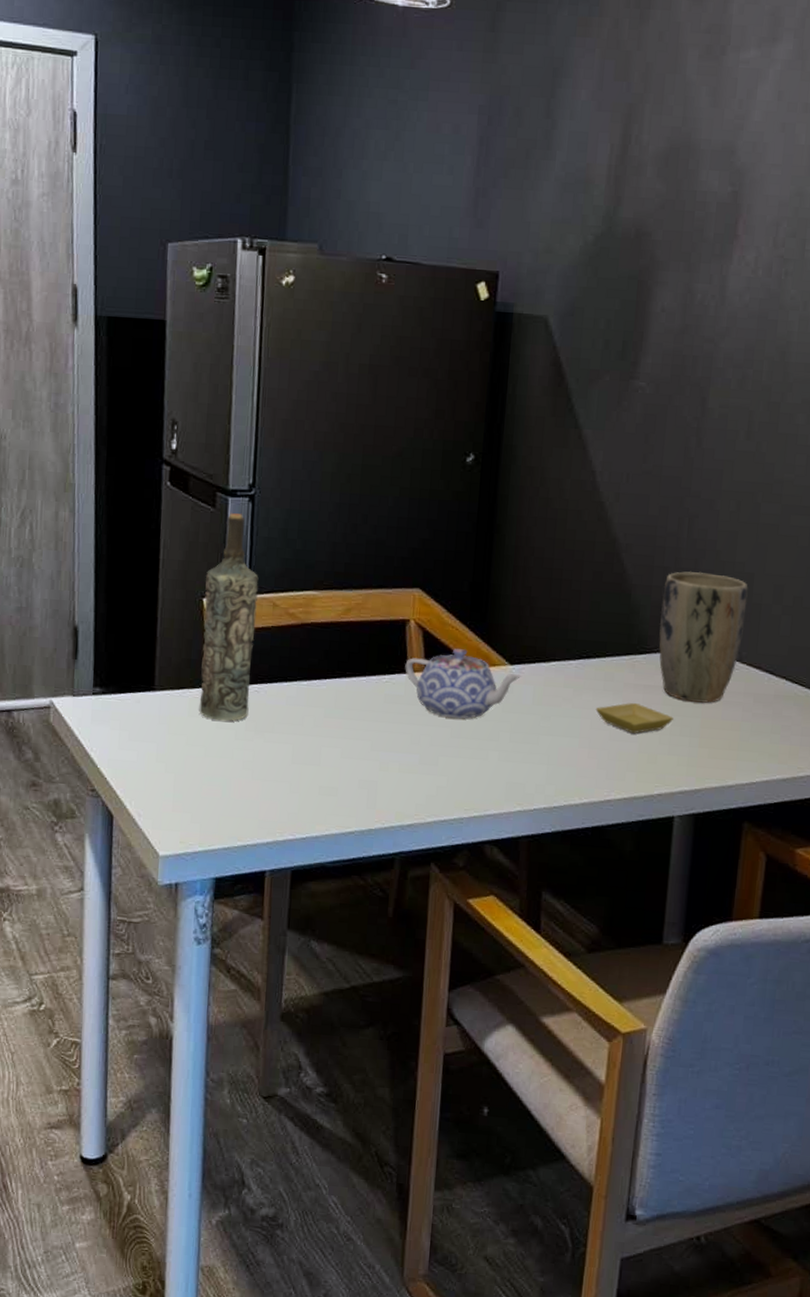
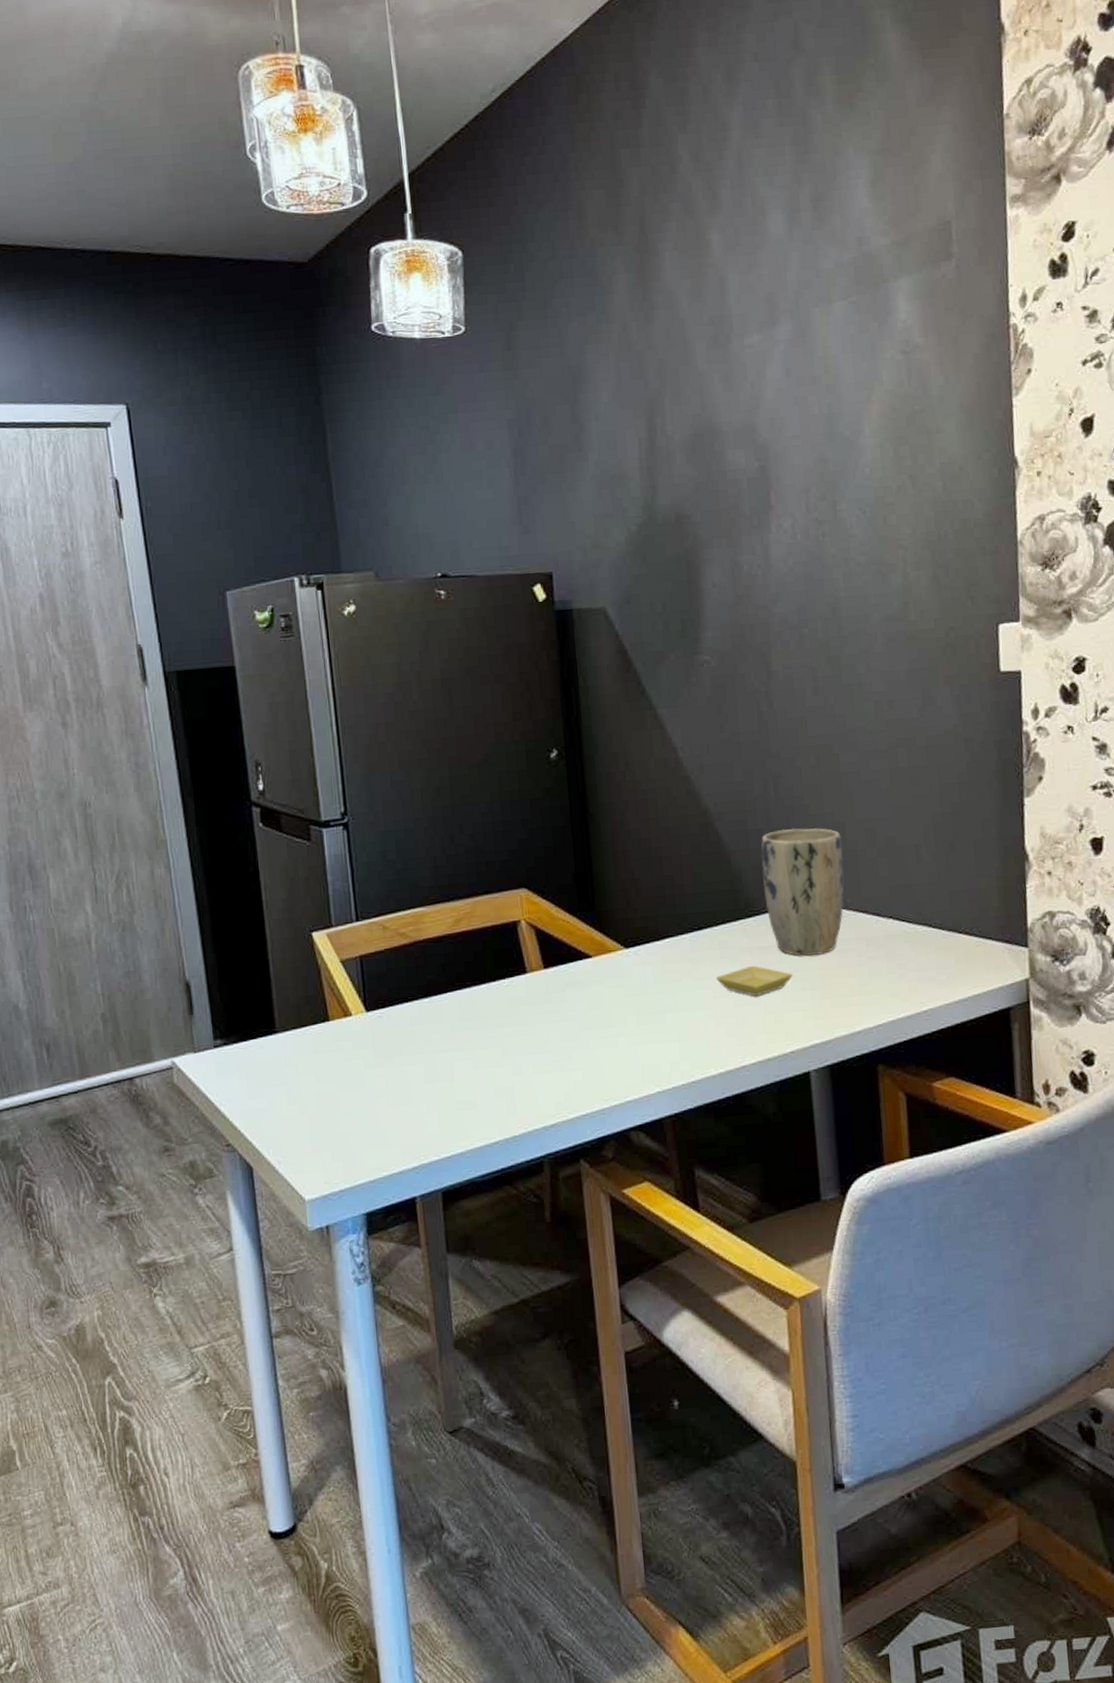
bottle: present [199,512,259,721] -> none [311,843,375,1053]
teapot: present [405,648,522,719] -> none [522,941,639,1011]

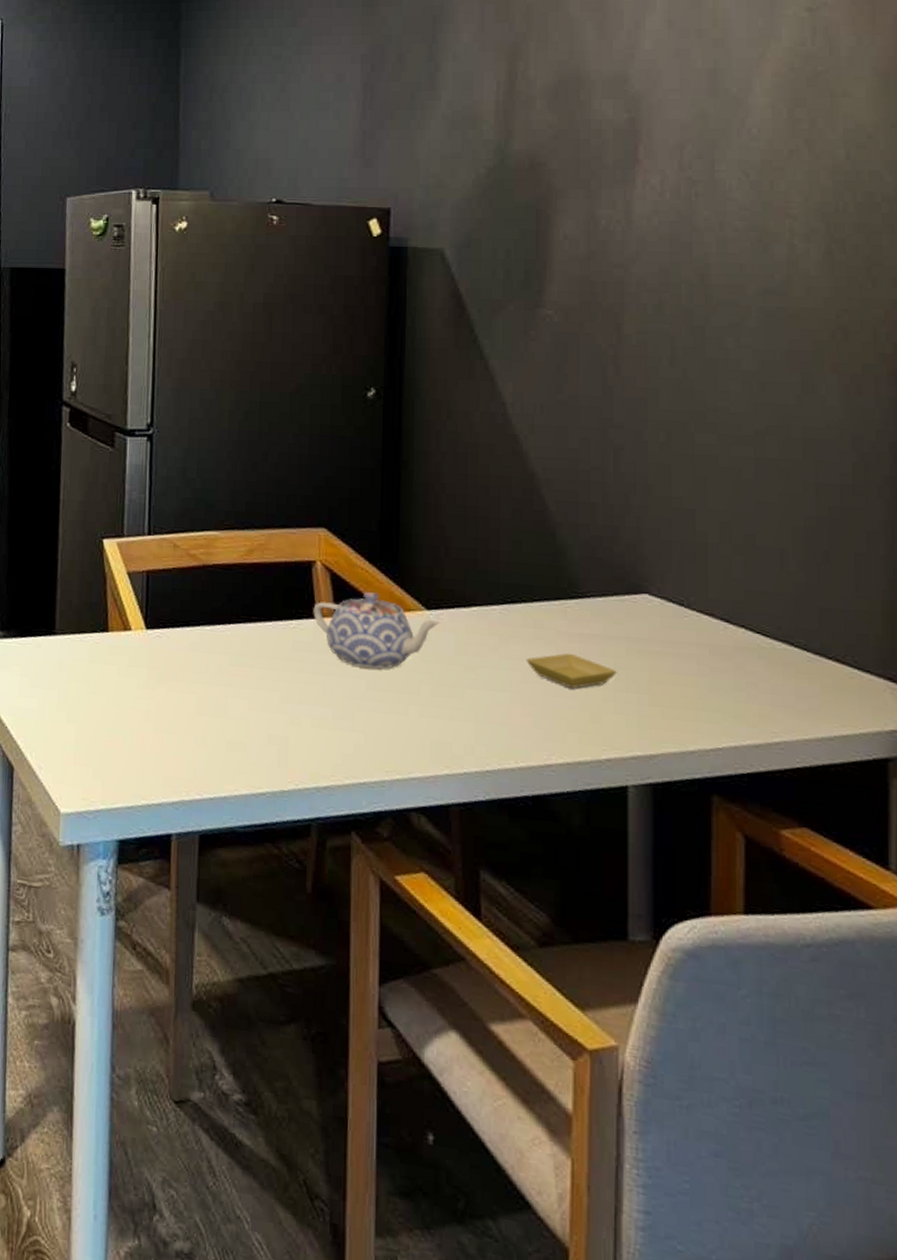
teapot: none [522,941,639,1011] -> present [313,592,441,669]
plant pot: present [760,828,845,956] -> none [590,508,690,655]

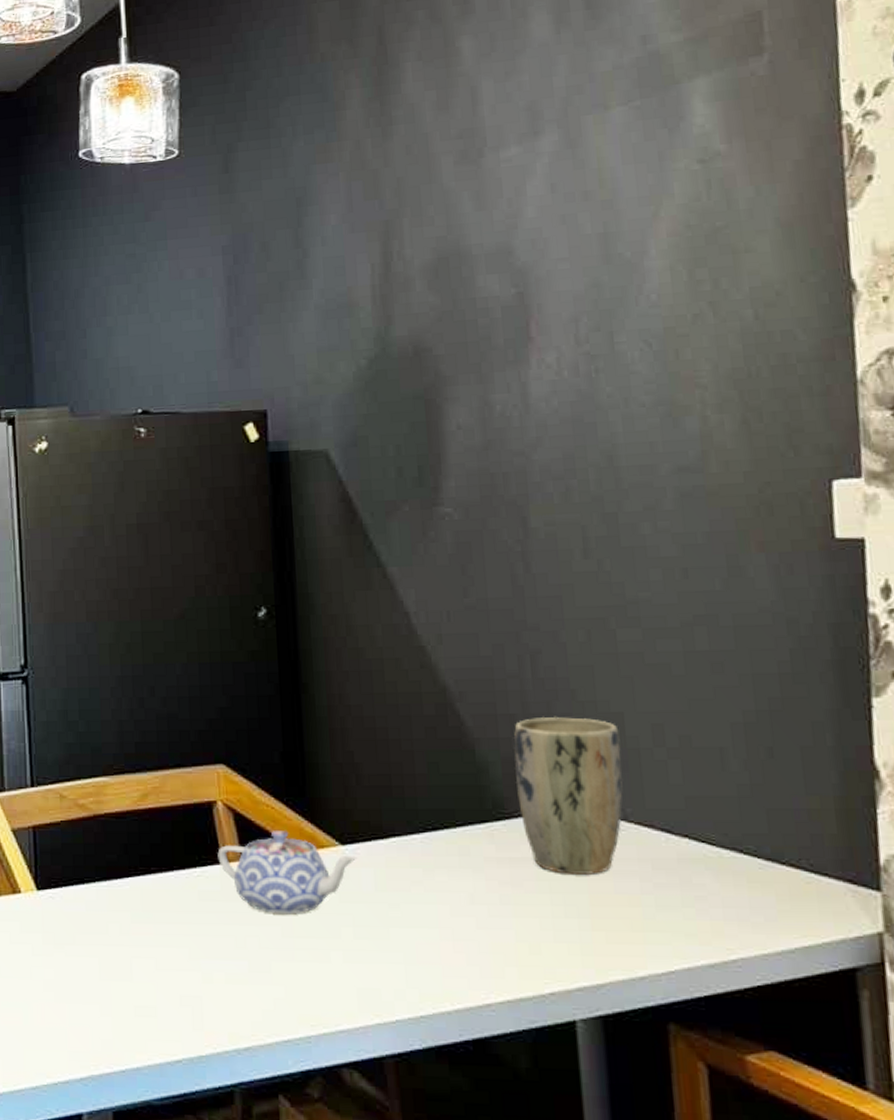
saucer: present [526,653,617,689] -> none [453,881,553,919]
plant pot: none [590,508,690,655] -> present [513,716,623,874]

